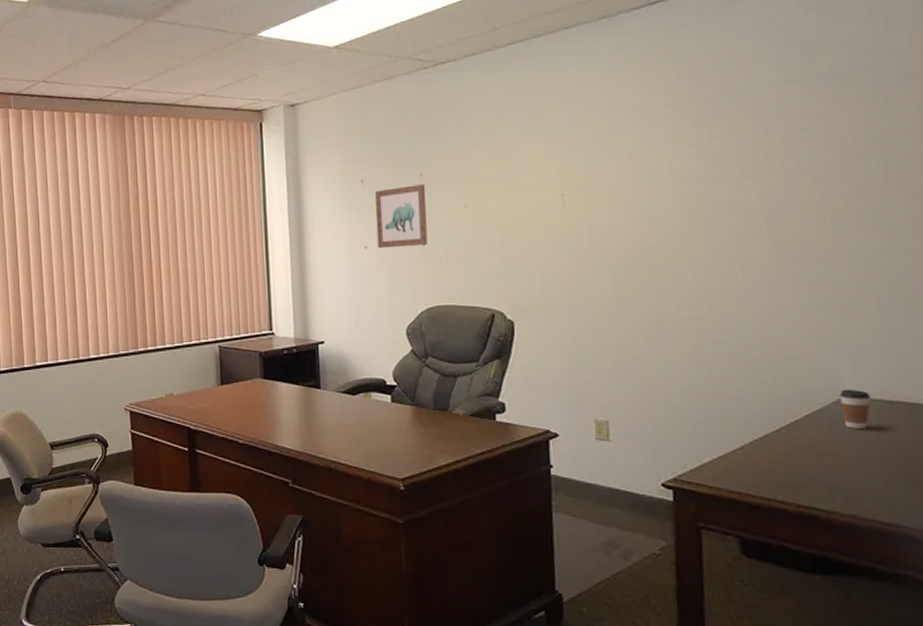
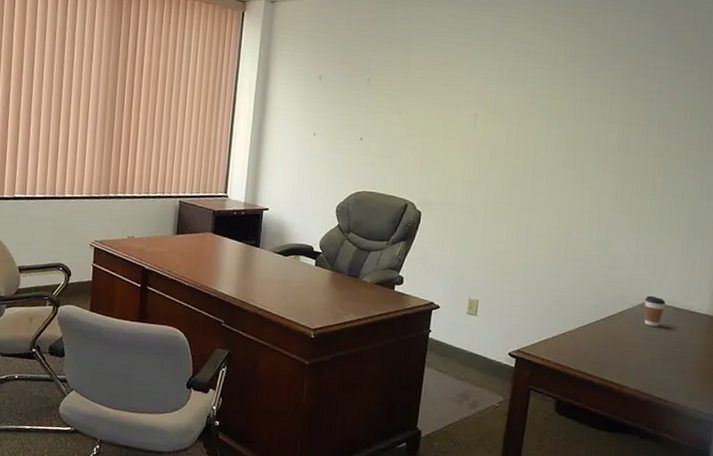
wall art: present [374,184,428,249] -> none [324,87,371,139]

